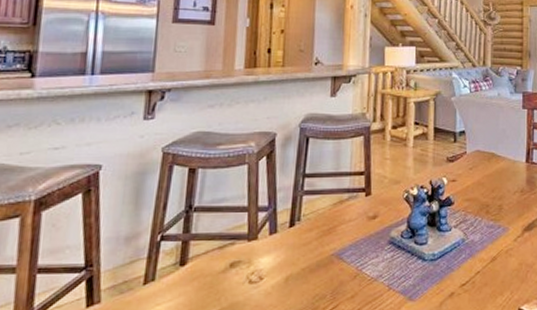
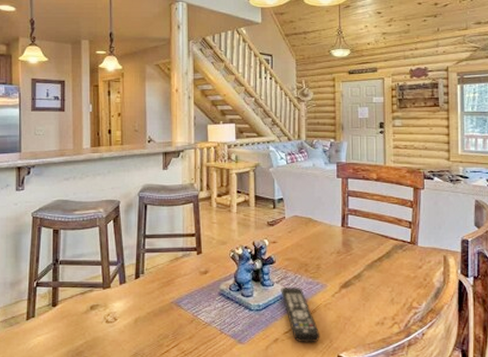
remote control: none [459,232,501,297] -> present [281,288,320,343]

